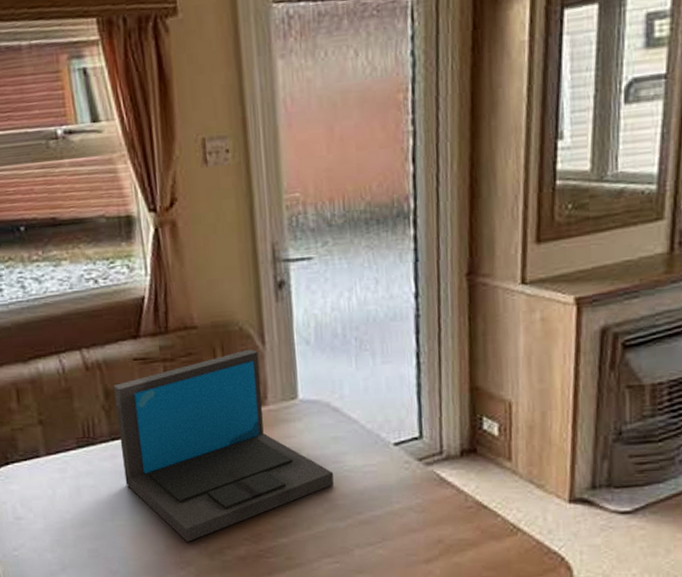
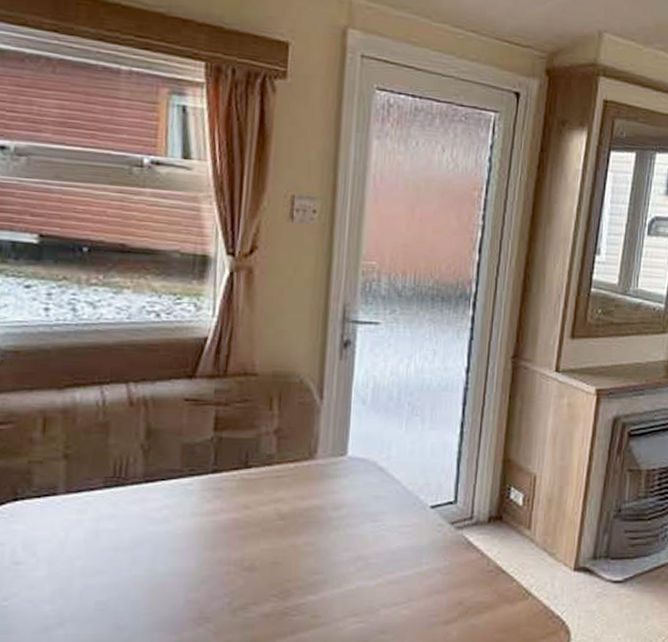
laptop: present [113,348,334,542] -> none [152,402,371,596]

